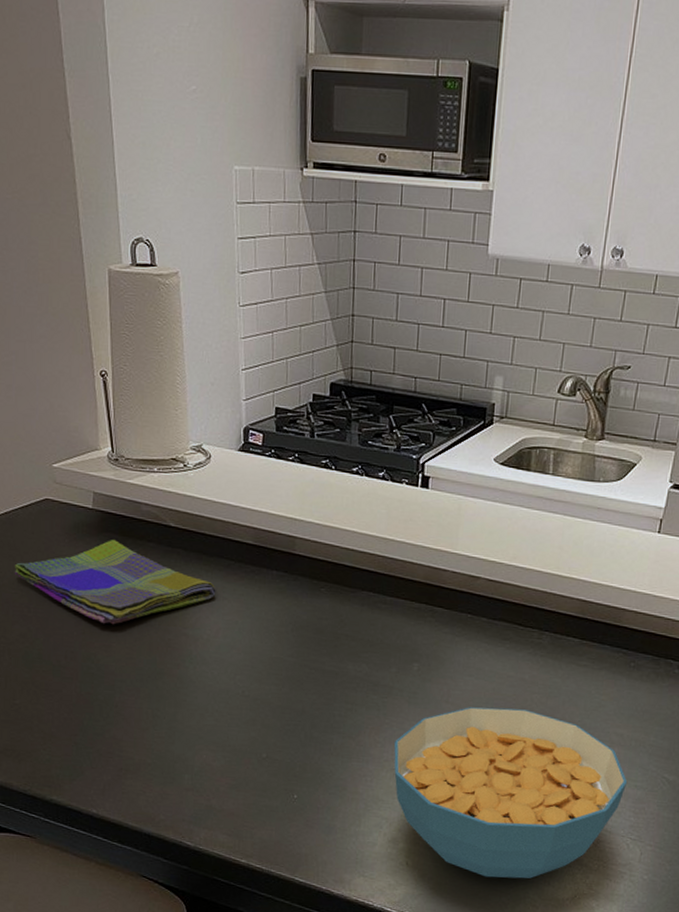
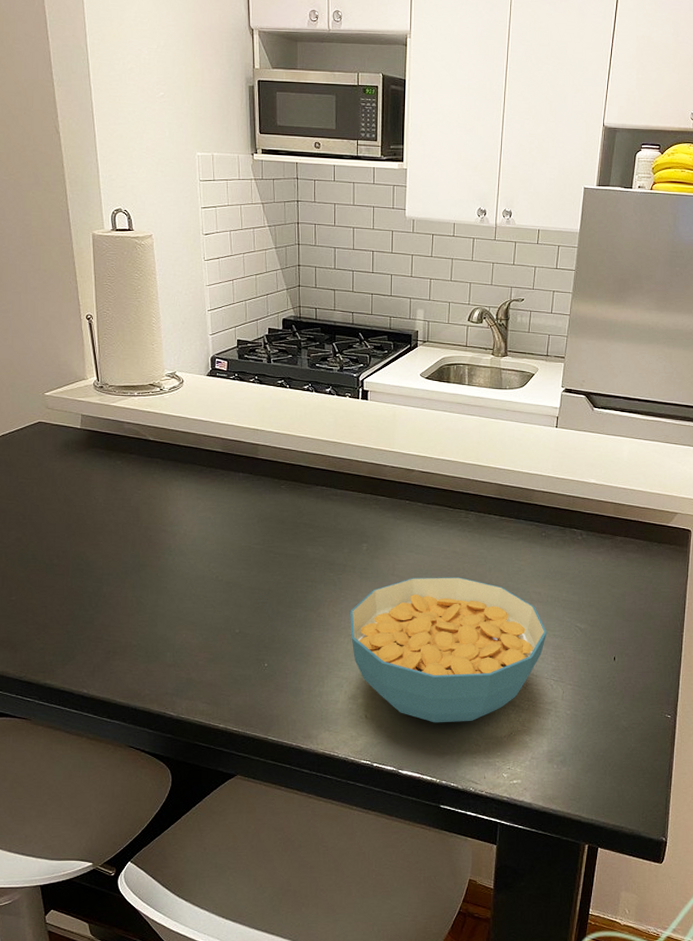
dish towel: present [14,540,216,625] -> none [10,454,191,526]

